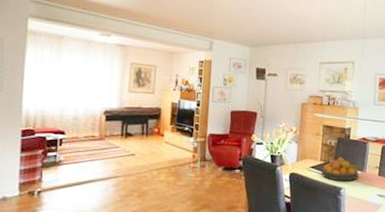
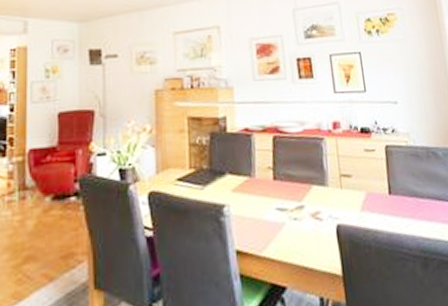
fruit bowl: present [321,157,359,181] -> none [192,159,246,196]

